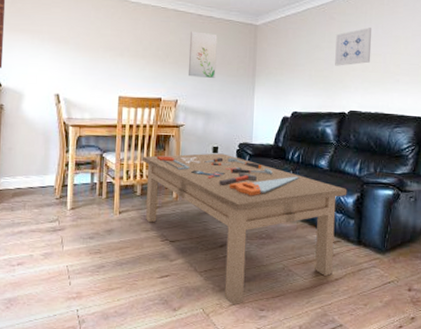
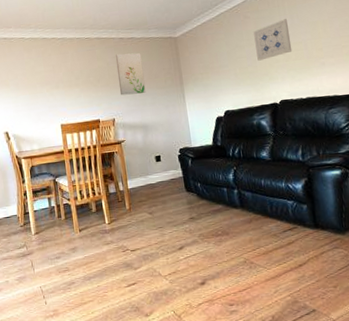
coffee table: present [142,153,348,305] -> none [92,161,295,304]

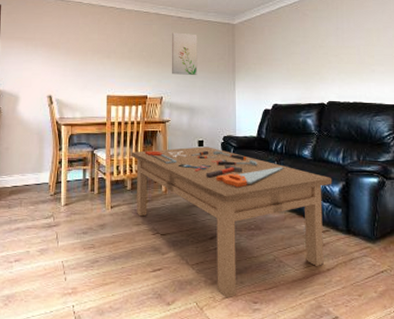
coffee table: none [92,161,295,304] -> present [132,146,333,299]
wall art: present [252,19,292,61] -> none [309,22,345,59]

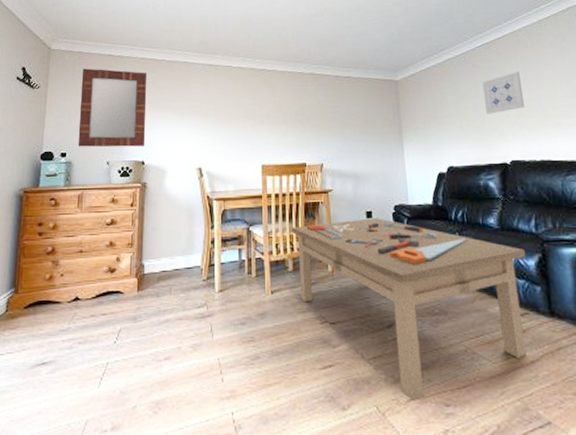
wall art: present [171,32,198,75] -> none [328,92,360,139]
wall art: none [309,22,345,59] -> present [481,72,525,114]

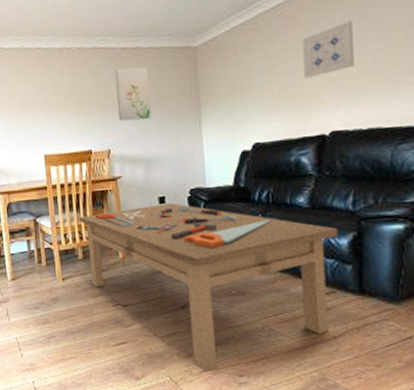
wall art: none [328,92,360,139] -> present [114,67,152,121]

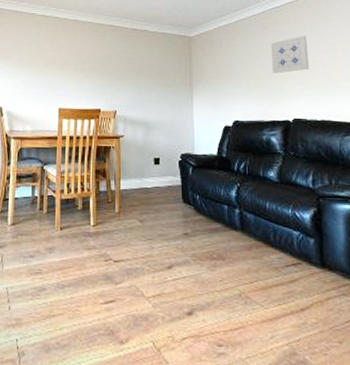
coffee table: present [79,203,339,372] -> none [83,164,303,339]
wall art: present [114,67,152,121] -> none [125,44,153,88]

